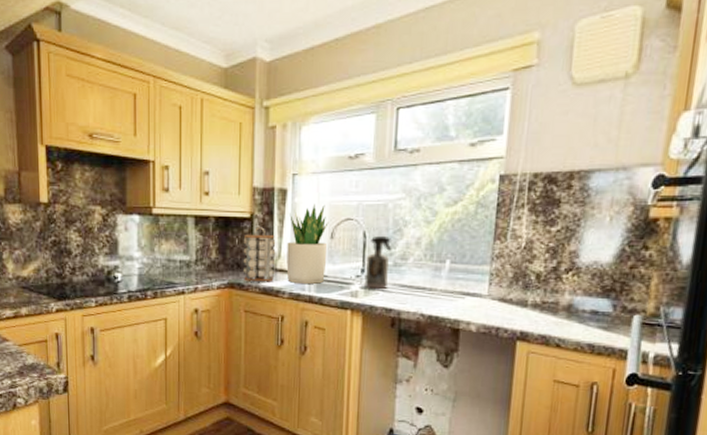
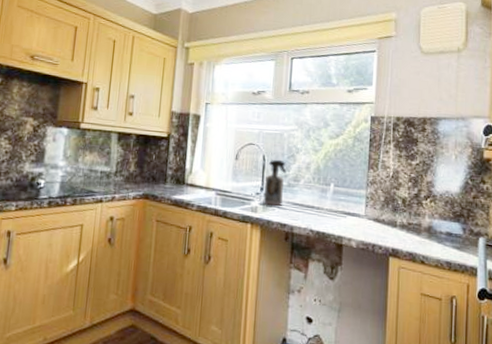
spice rack: present [242,227,276,282] -> none [157,146,189,195]
planter: present [286,204,329,285] -> none [196,129,234,199]

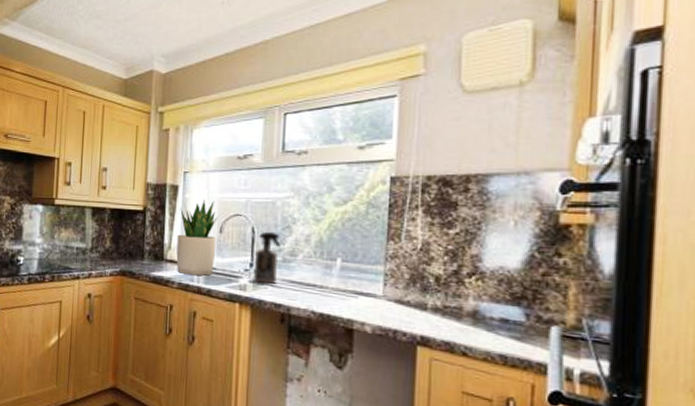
planter: none [196,129,234,199] -> present [176,200,218,276]

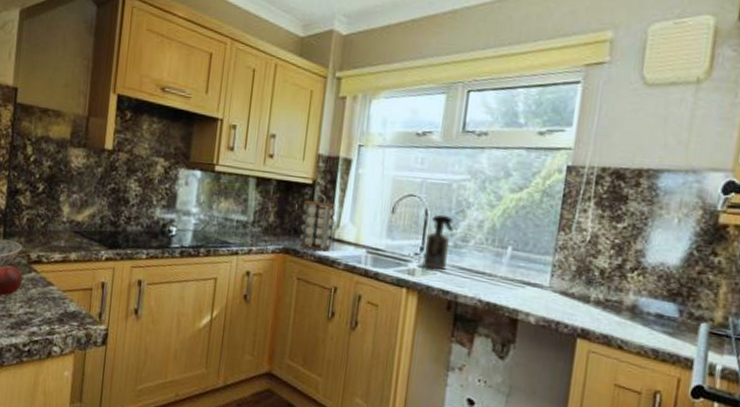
spice rack: none [134,219,167,272] -> present [299,194,336,252]
planter: present [176,200,218,276] -> none [344,177,391,258]

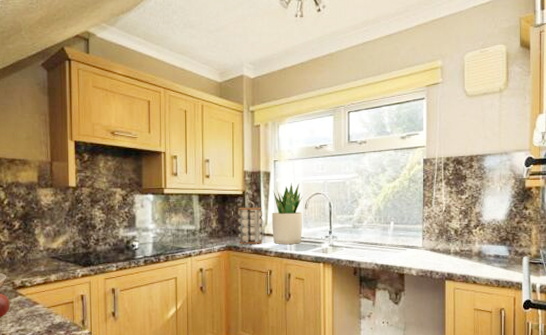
planter: none [344,177,391,258] -> present [272,183,303,245]
spray bottle: present [422,214,454,270] -> none [332,205,351,246]

